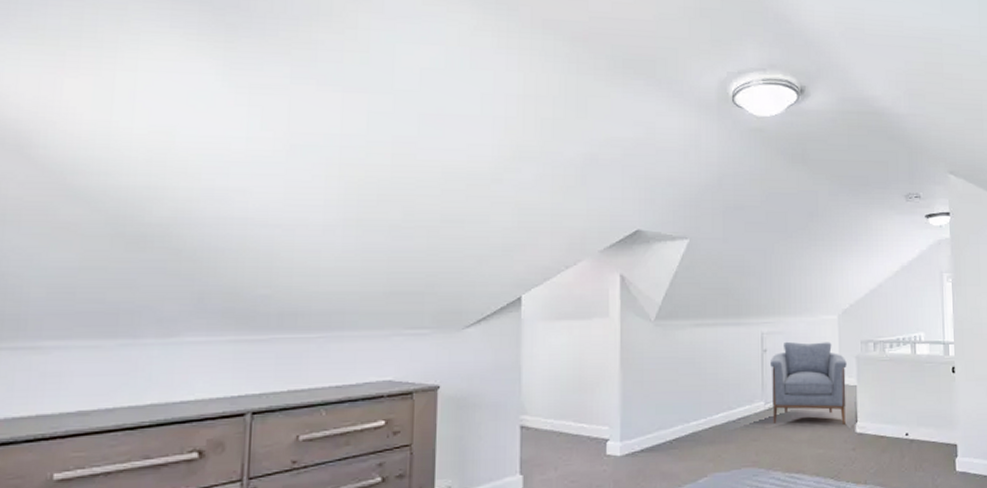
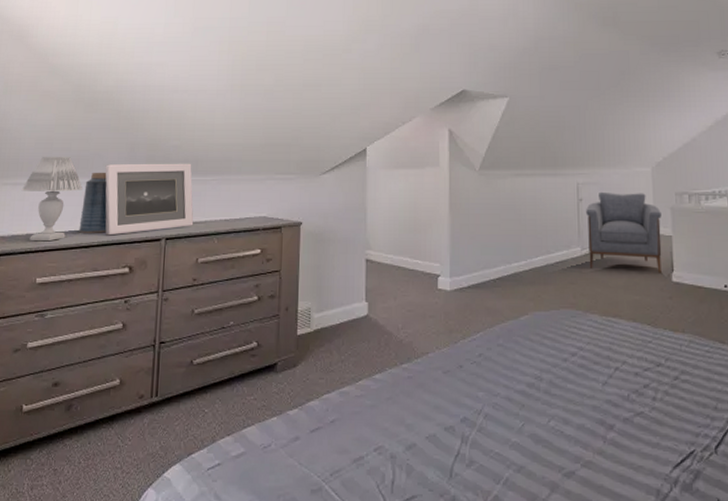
table lamp: none [25,309,126,425] -> present [21,156,83,242]
vase: none [120,330,164,411] -> present [79,172,107,233]
picture frame: none [159,317,292,413] -> present [105,163,194,236]

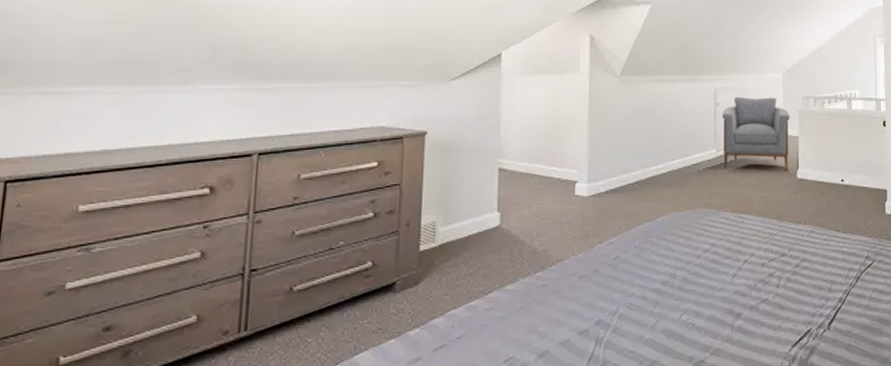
table lamp: present [21,156,83,242] -> none [55,59,147,162]
vase: present [79,172,107,233] -> none [140,78,180,150]
picture frame: present [105,163,194,236] -> none [176,68,295,152]

